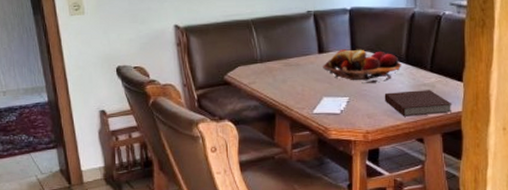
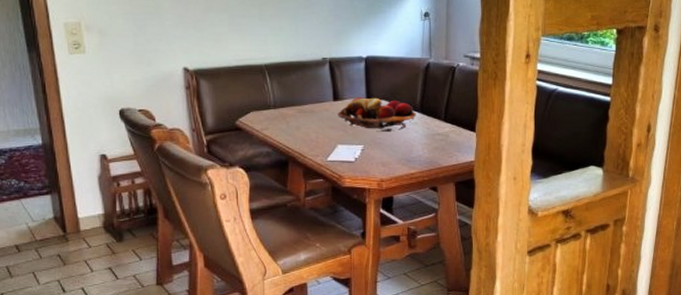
notebook: present [384,90,453,117] -> none [399,139,466,165]

